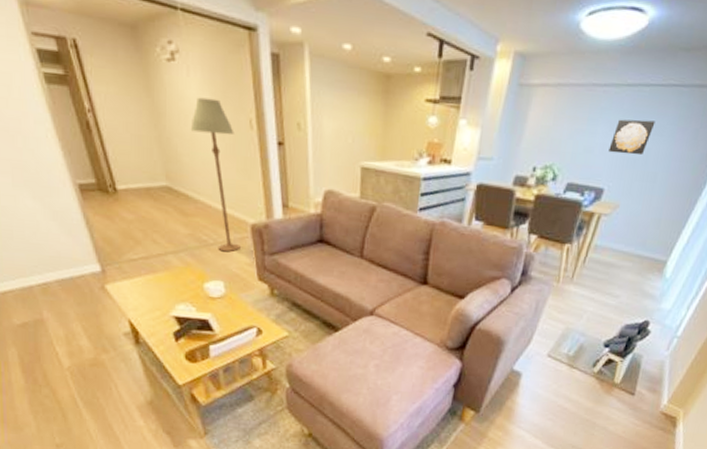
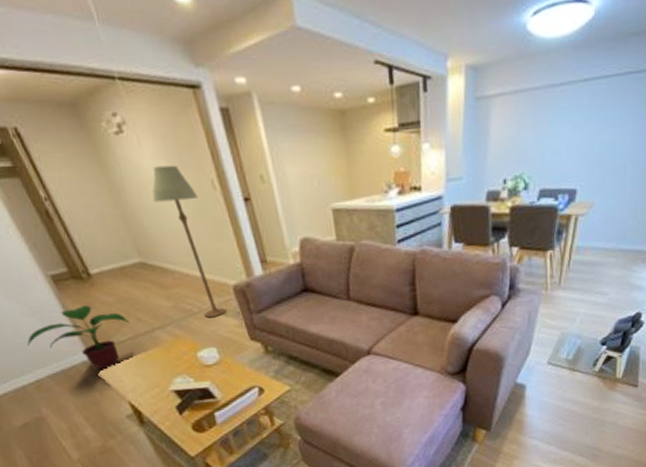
potted plant: none [42,217,145,285] -> present [26,304,130,371]
wall art: present [608,119,656,156] -> none [575,112,617,152]

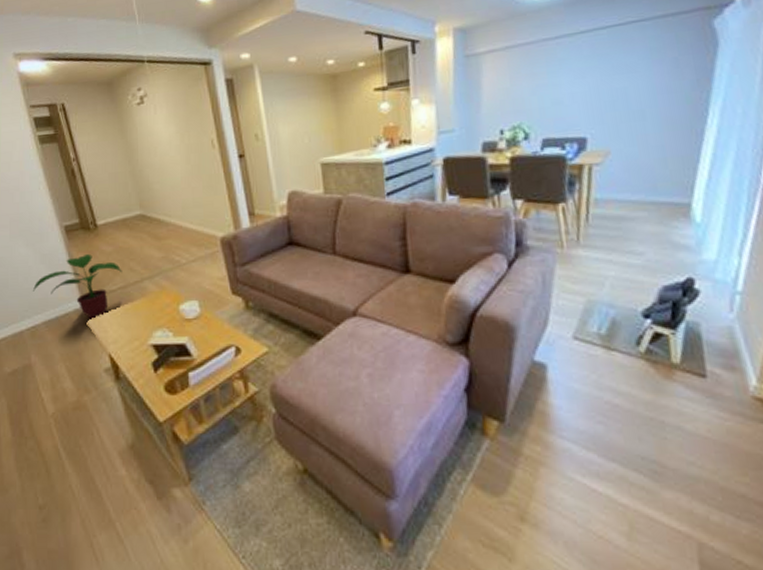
floor lamp: present [152,165,227,318] -> none [159,128,212,270]

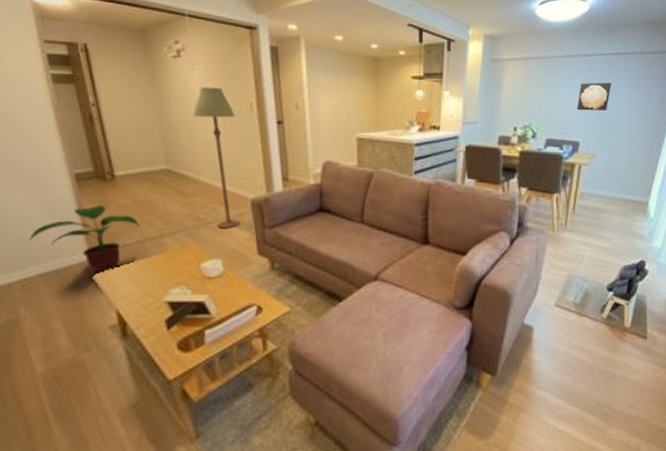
floor lamp: none [159,128,212,270] -> present [192,87,240,229]
wall art: none [579,59,625,100] -> present [577,82,612,111]

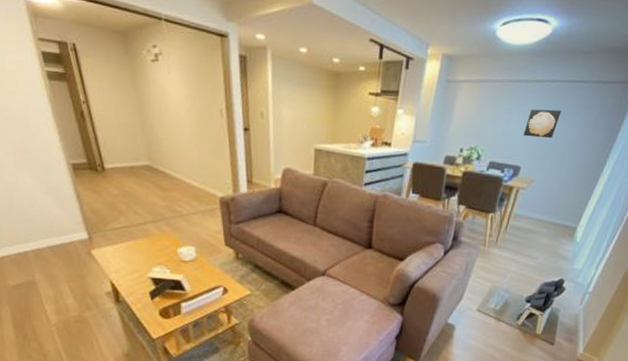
potted plant: present [28,204,140,273] -> none [37,192,127,250]
floor lamp: present [192,87,240,229] -> none [169,91,210,222]

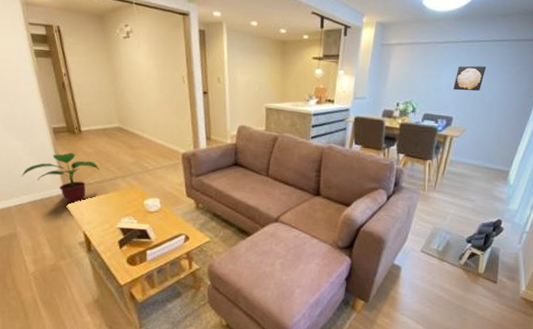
potted plant: none [37,192,127,250] -> present [21,152,100,204]

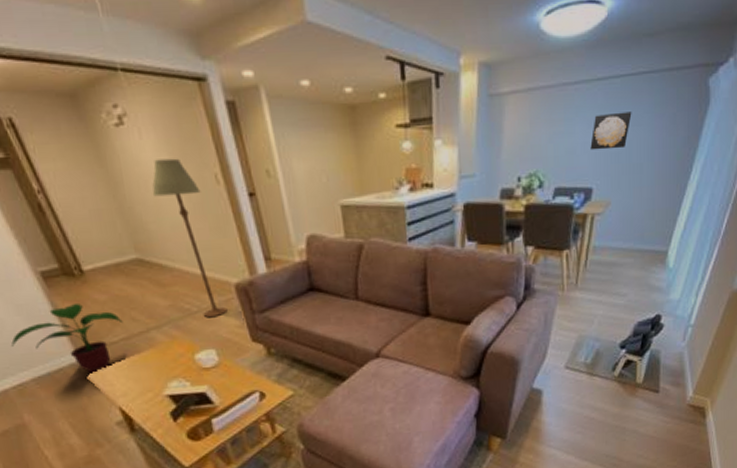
floor lamp: none [138,62,174,175] -> present [152,158,228,318]

